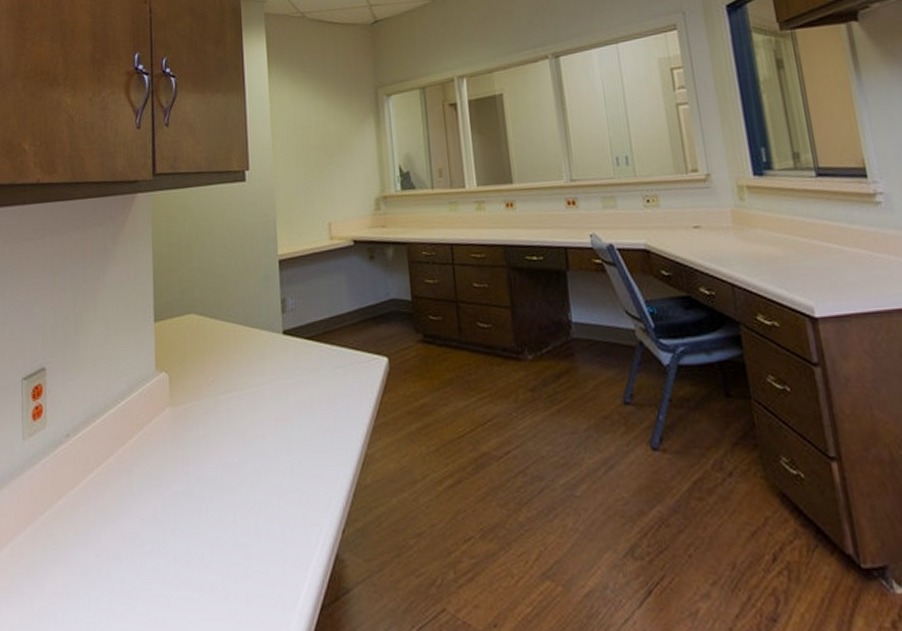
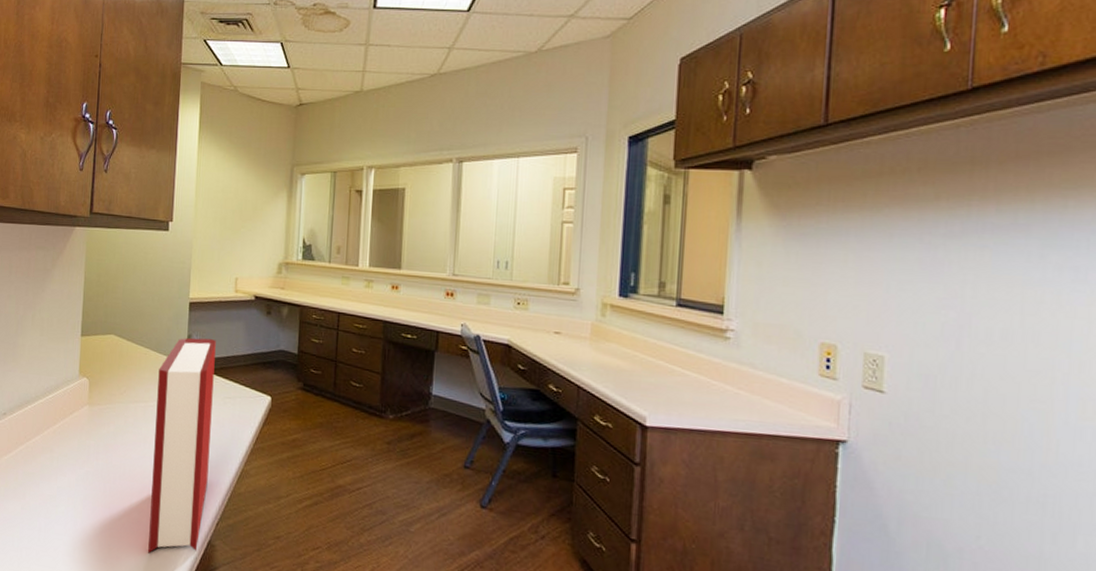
book: none [251,299,326,587] -> present [148,338,216,554]

